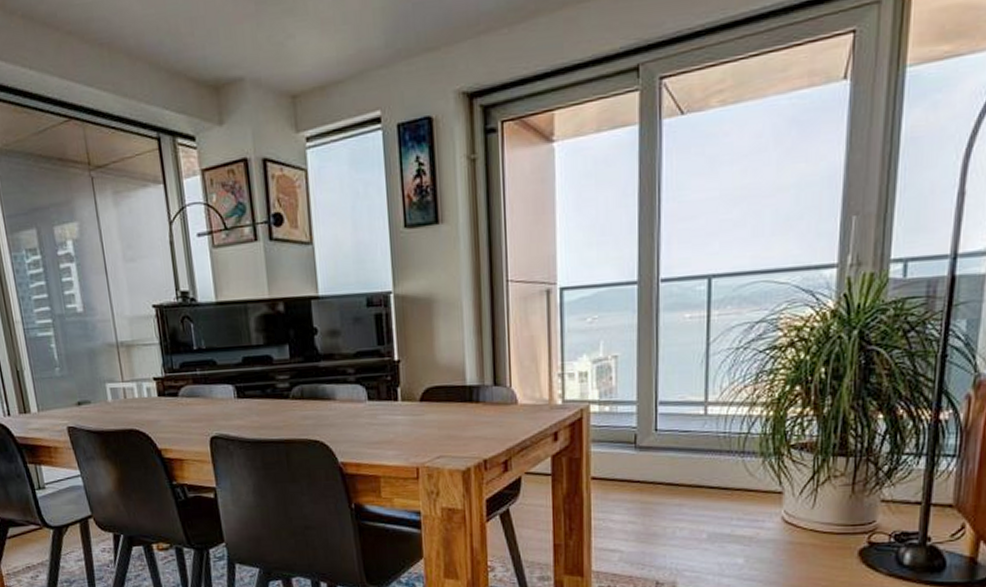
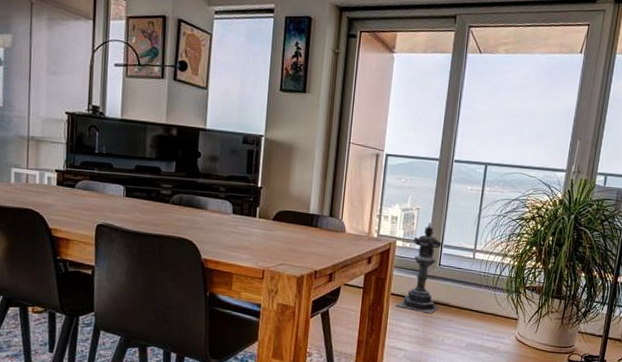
lantern: none [600,373,664,499] -> present [396,222,442,314]

